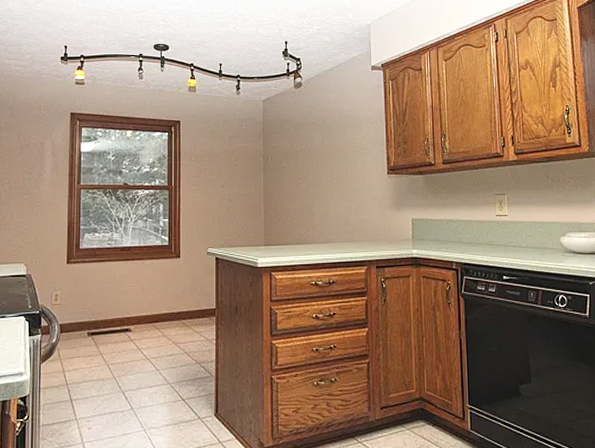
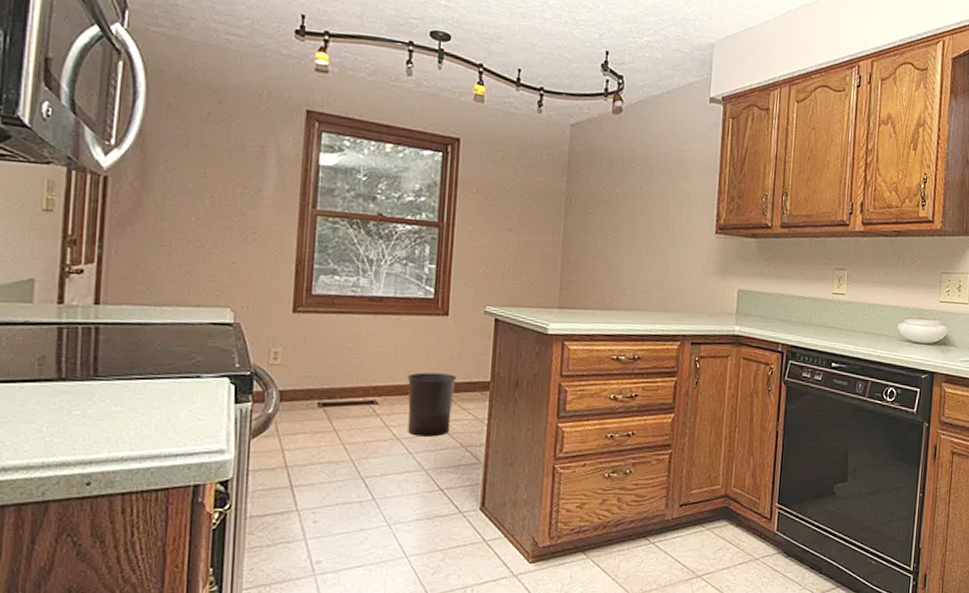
waste bin: none [152,304,189,356] -> present [407,372,457,437]

